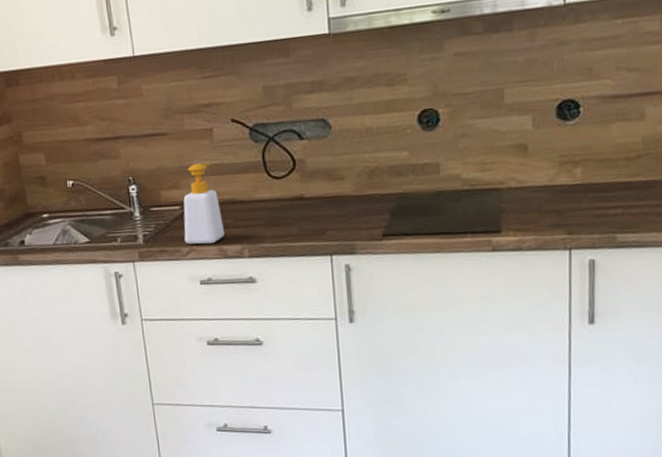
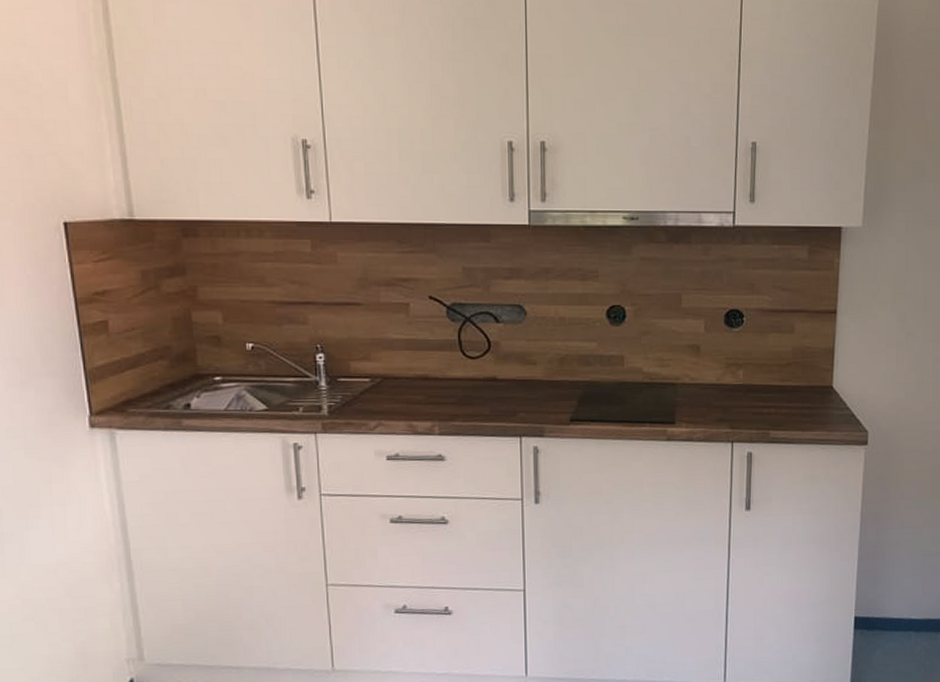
soap bottle: present [183,163,224,244] -> none [372,337,415,419]

